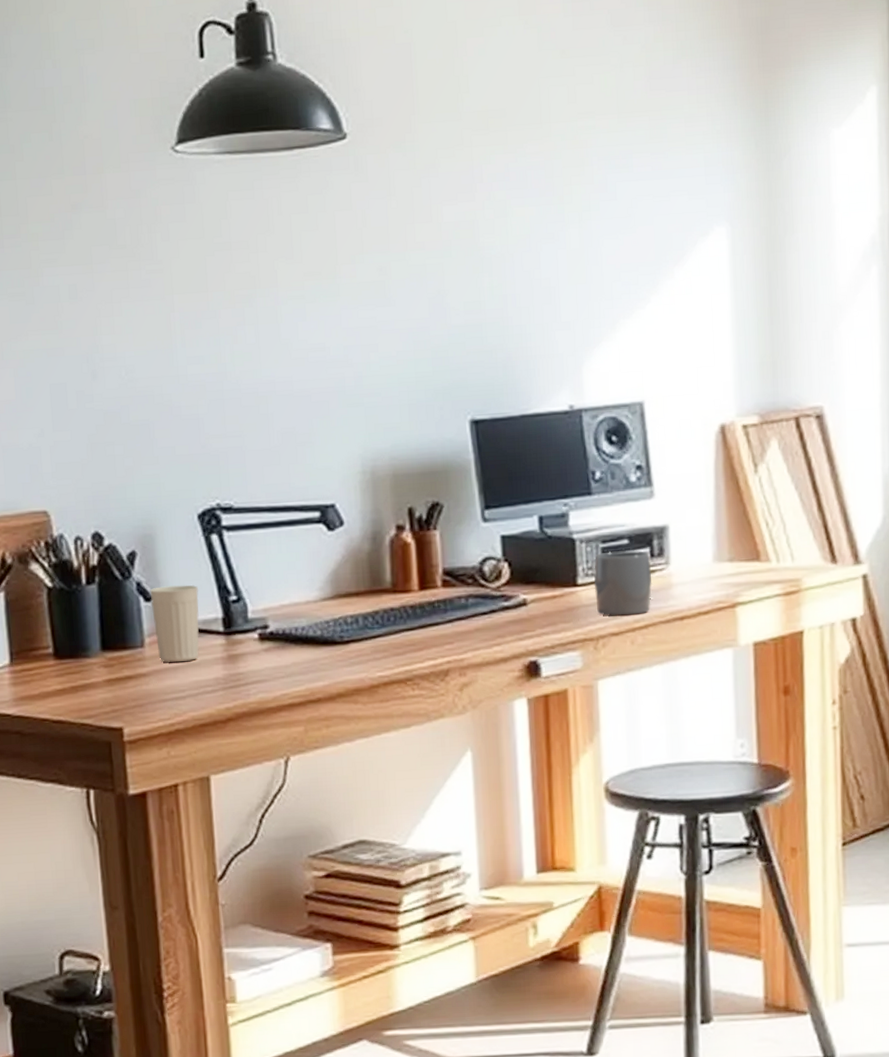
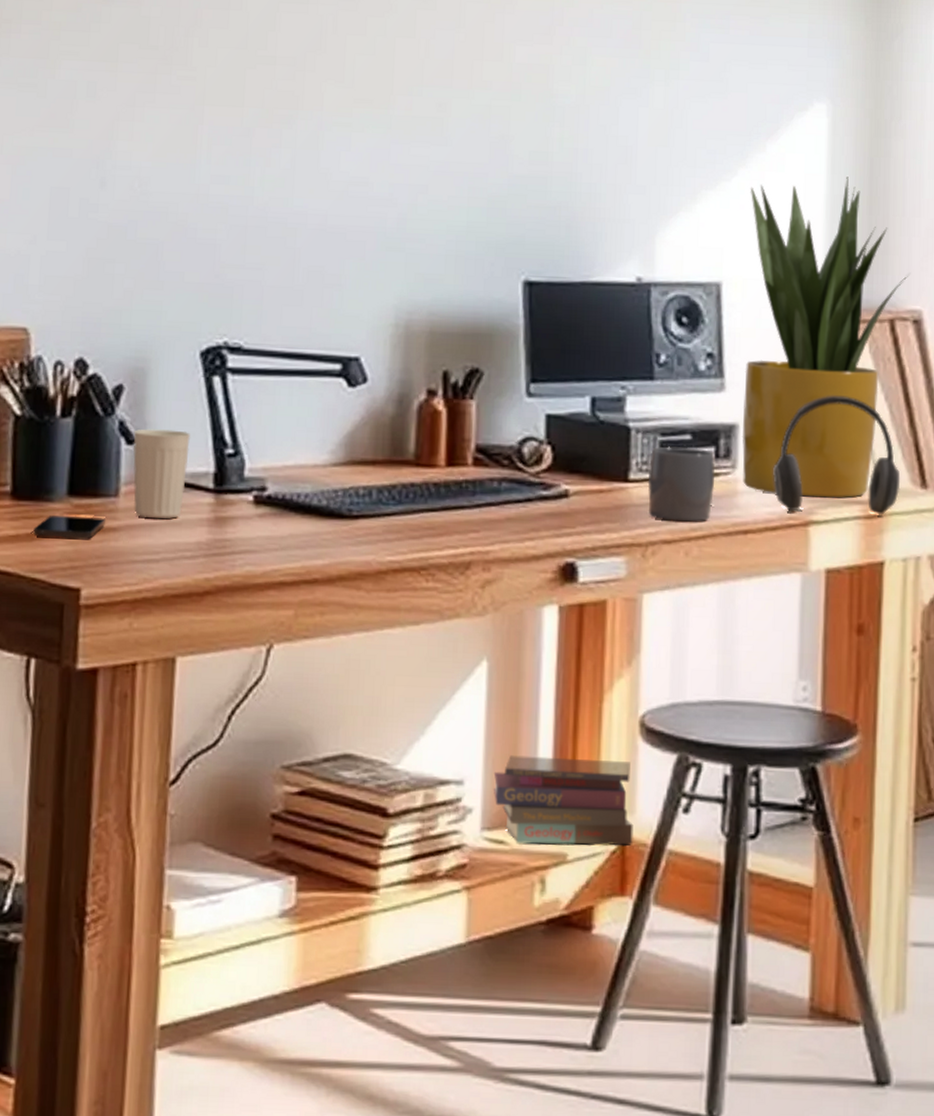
phone: none [77,666,136,688] -> present [33,515,105,539]
books: none [485,822,607,898] -> present [493,755,633,846]
planter: none [663,292,810,583] -> present [742,177,910,498]
headphones: none [702,490,814,596] -> present [773,395,901,515]

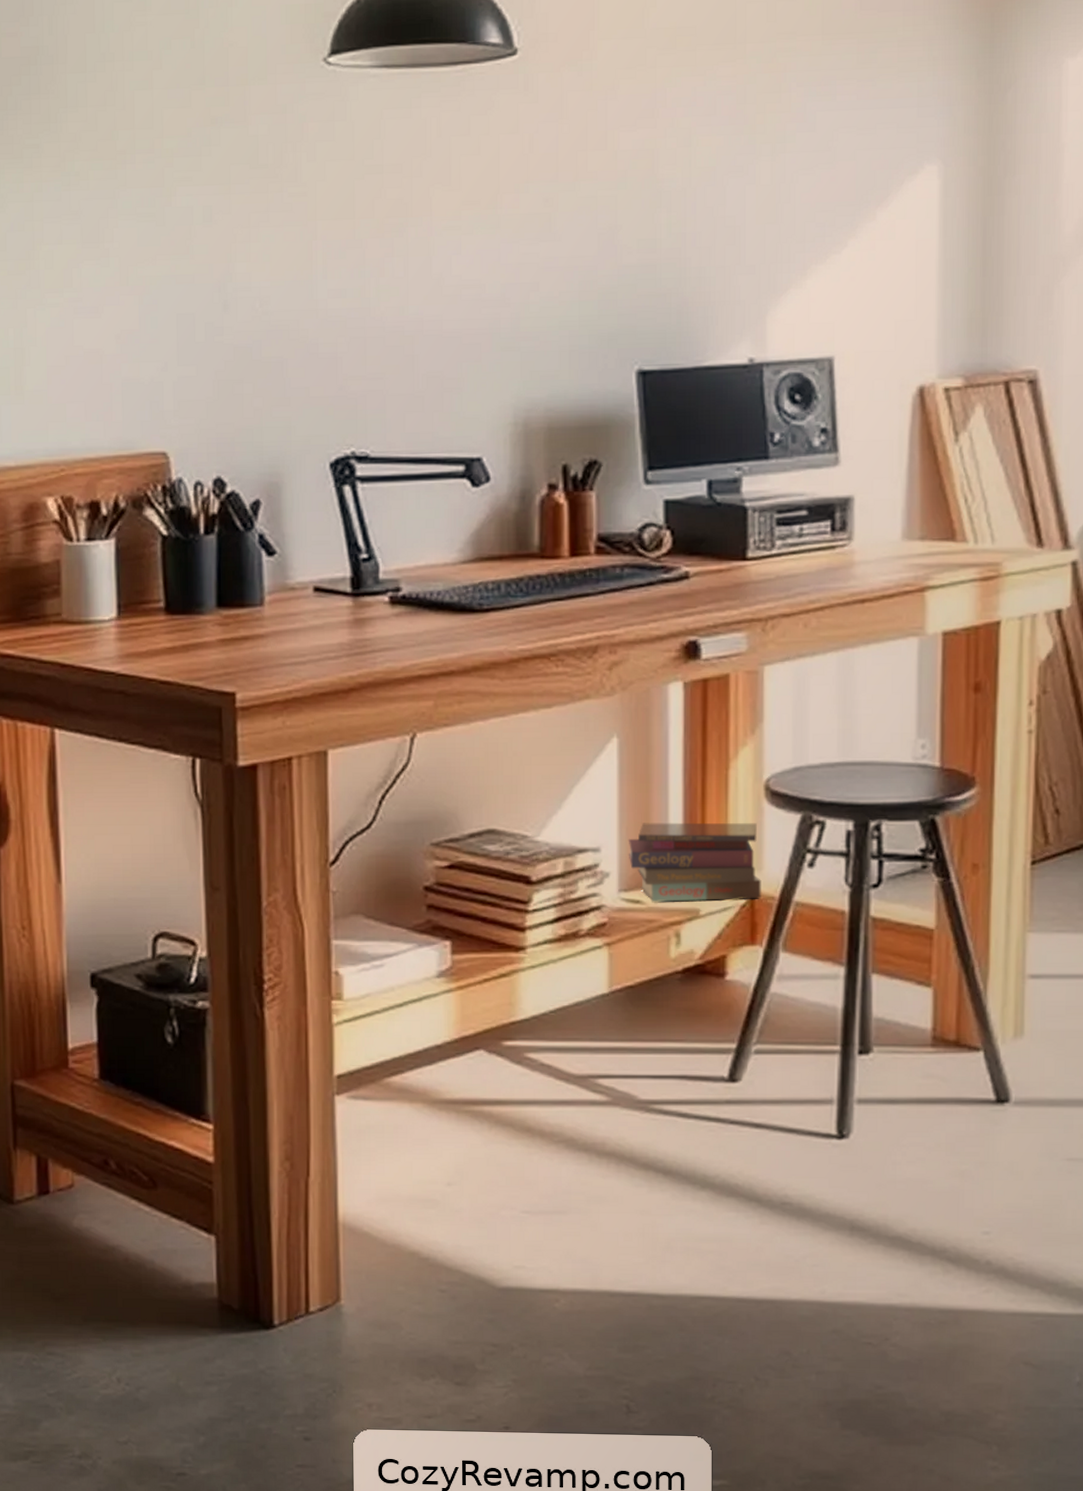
phone: present [33,515,105,539] -> none [188,625,253,647]
cup: present [133,429,190,519] -> none [273,539,326,623]
mug: present [647,446,716,522] -> none [765,522,832,595]
planter: present [742,177,910,498] -> none [857,239,1025,563]
headphones: present [773,395,901,515] -> none [889,461,1017,578]

